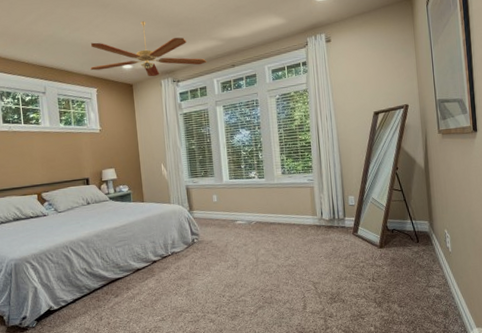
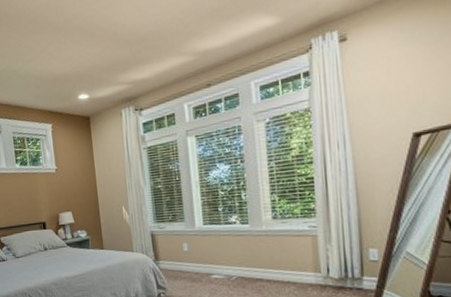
ceiling fan: present [90,21,207,77] -> none [44,42,176,107]

